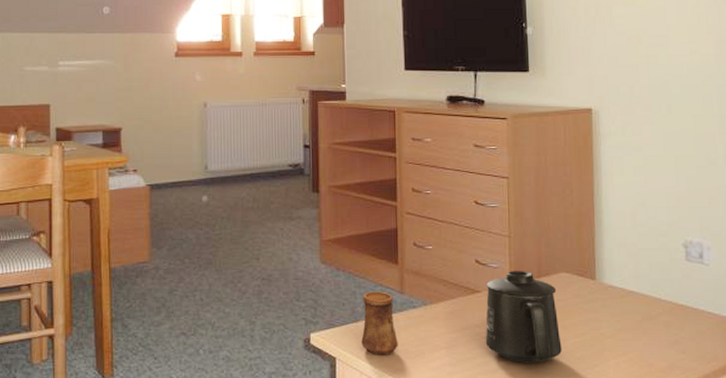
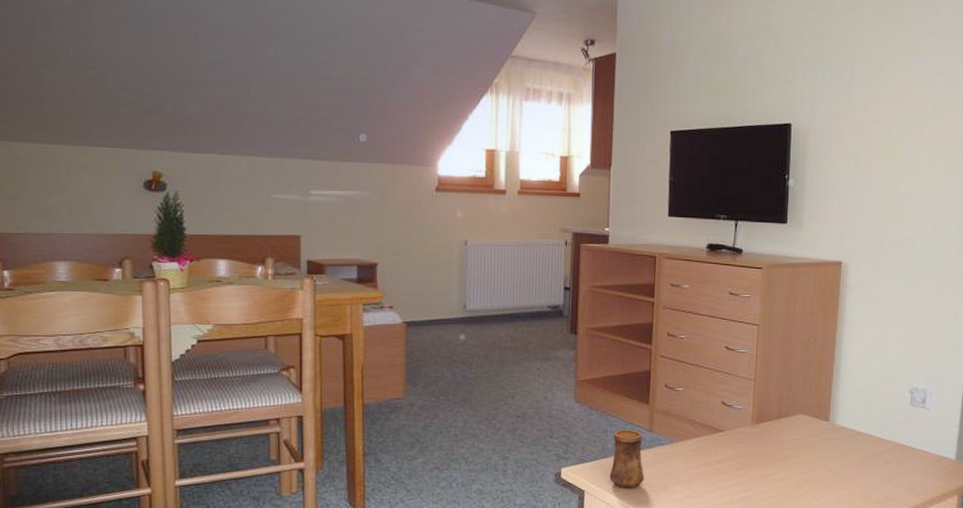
mug: present [485,271,562,363] -> none [724,412,793,496]

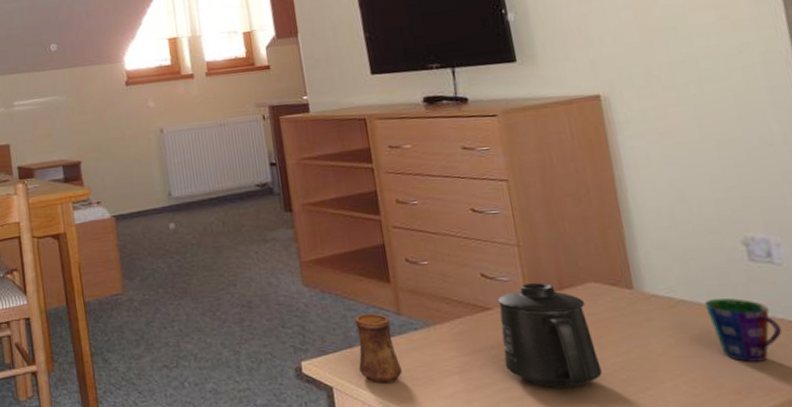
mug: none [724,412,793,496] -> present [498,283,602,388]
cup: none [874,433,918,480] -> present [704,298,783,362]

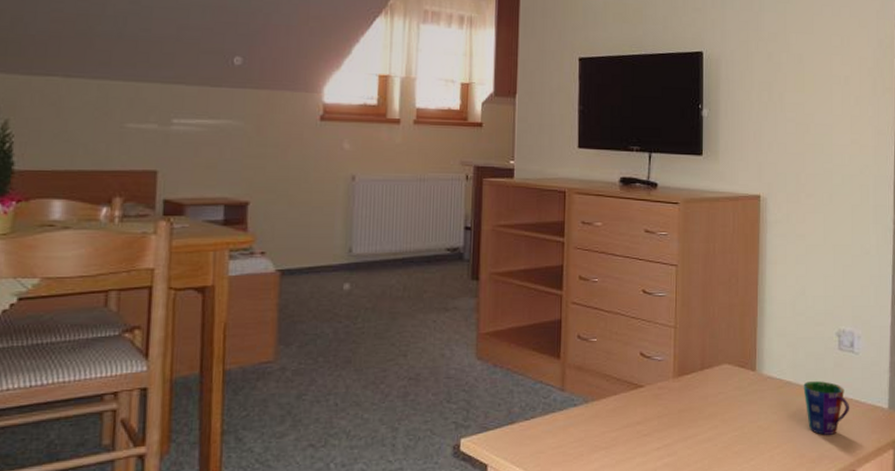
cup: present [354,313,402,384] -> none [516,389,556,460]
mug: present [498,283,602,388] -> none [646,363,720,460]

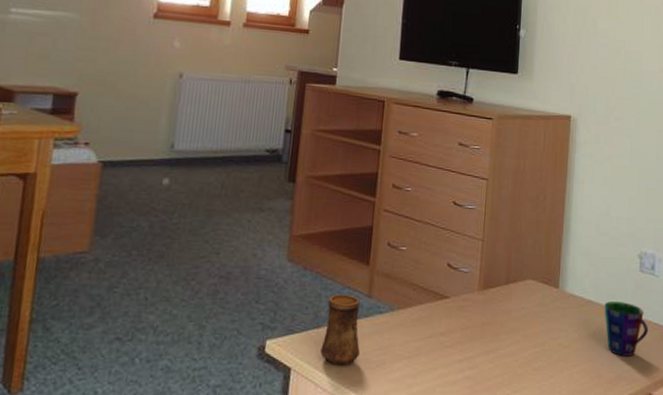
cup: none [516,389,556,460] -> present [320,294,361,366]

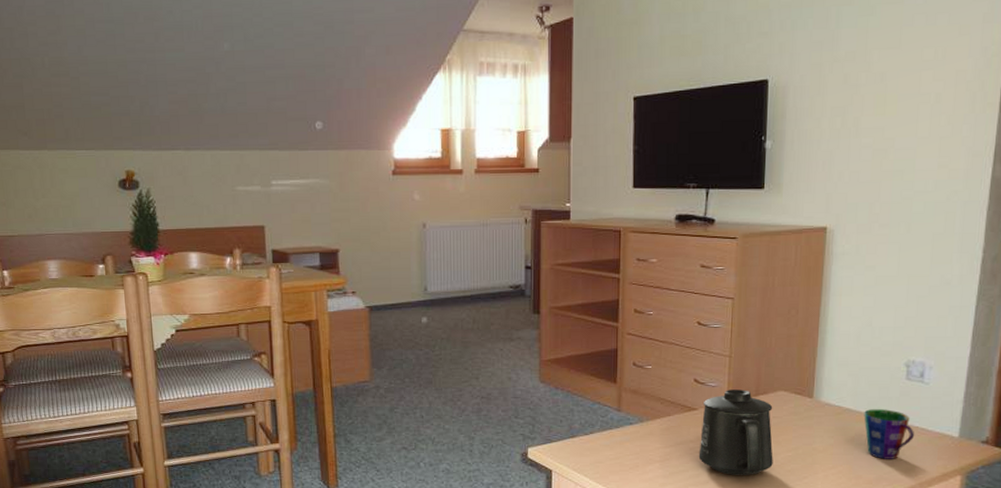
cup: present [320,294,361,366] -> none [577,409,613,468]
mug: none [448,276,522,374] -> present [698,390,773,475]

